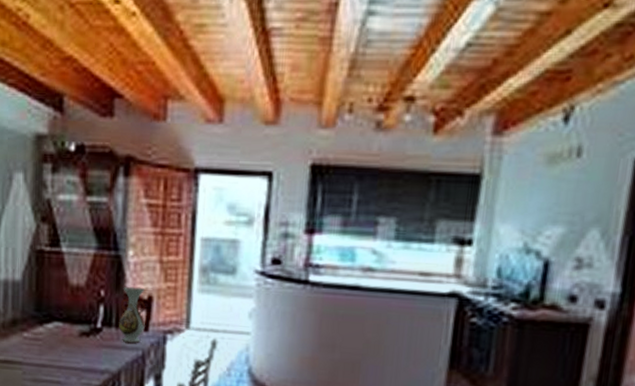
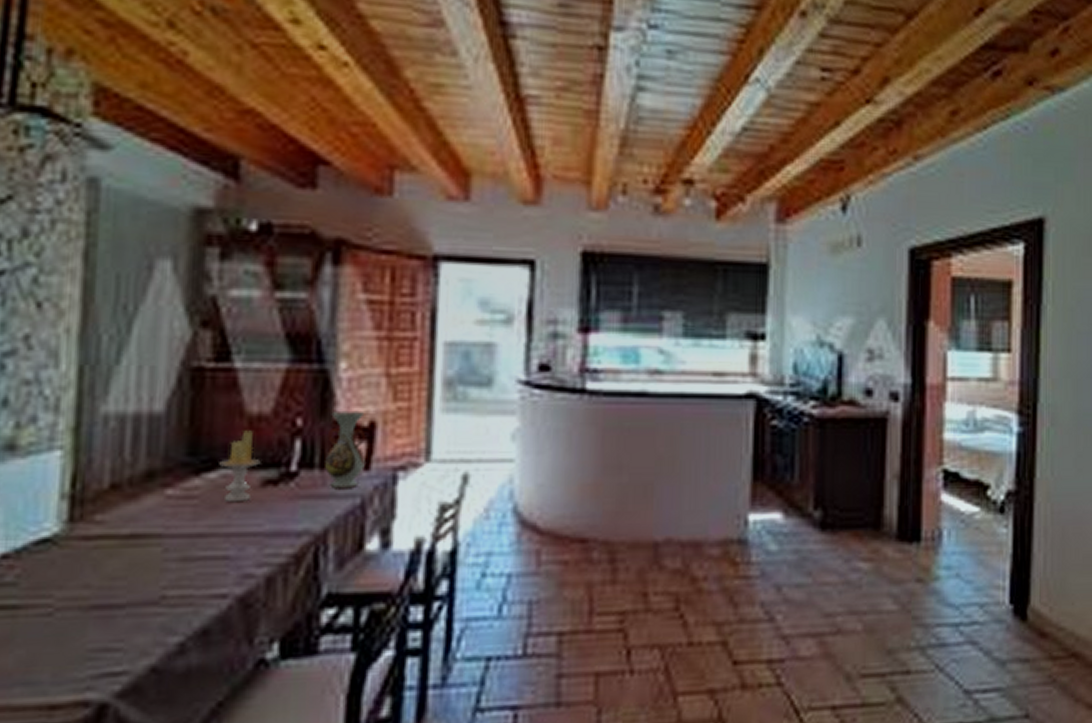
candle: none [54,296,79,346] -> present [219,430,261,503]

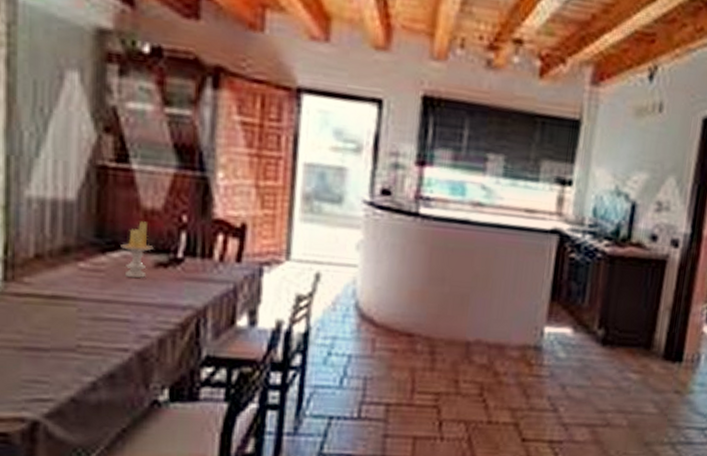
vase: present [325,410,366,489] -> none [205,212,239,276]

